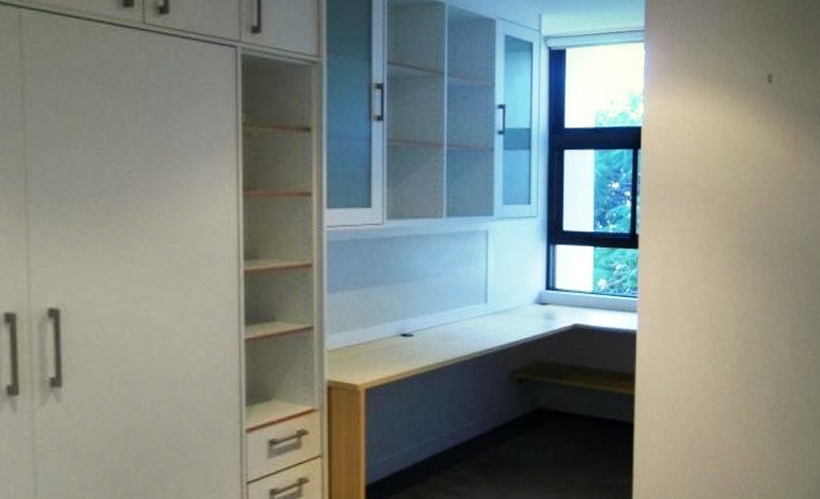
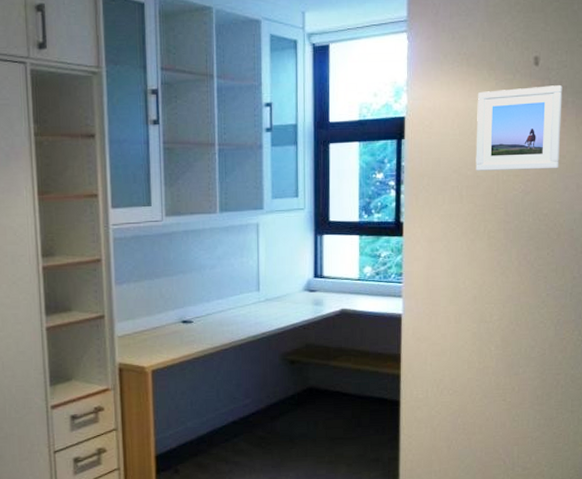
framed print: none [711,103,795,186] -> present [476,85,563,171]

